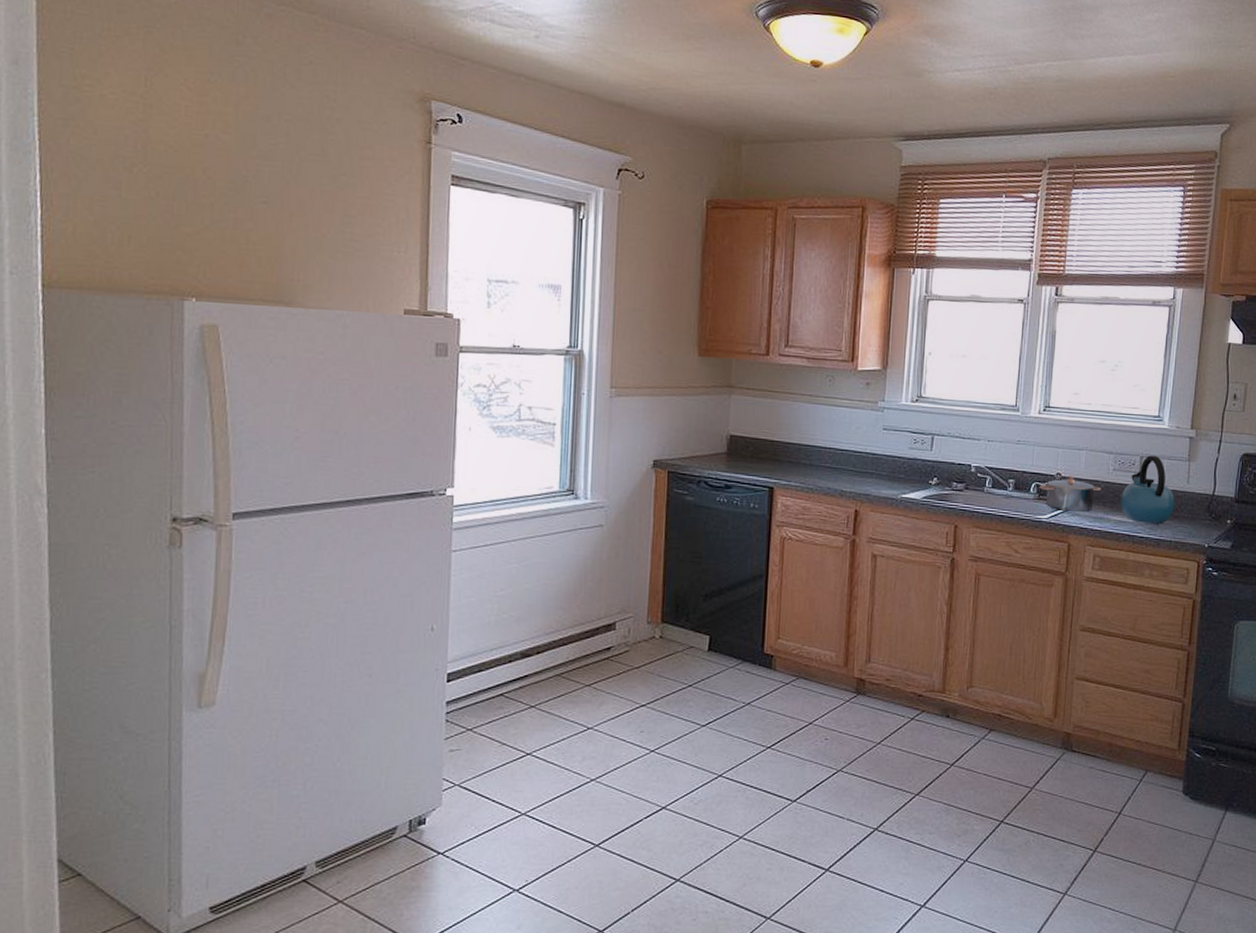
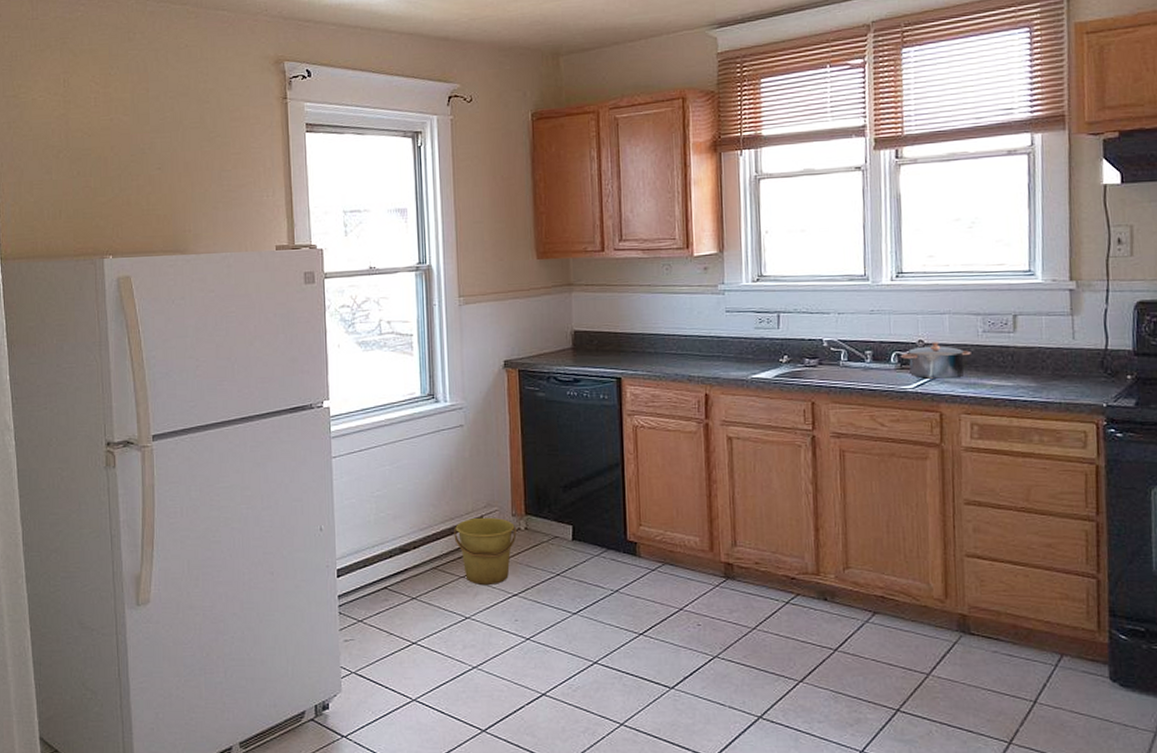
bucket: none [583,623,651,694] -> present [454,517,517,585]
kettle: present [1120,455,1175,524] -> none [995,312,1061,386]

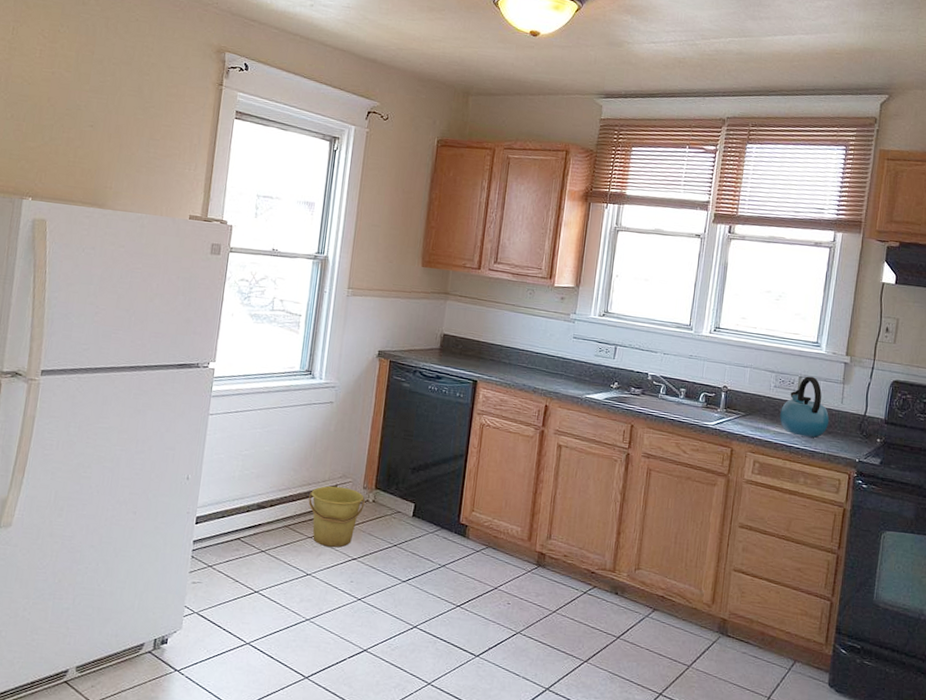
cooking pot: present [900,342,971,379] -> none [707,389,763,422]
kettle: none [995,312,1061,386] -> present [780,376,830,438]

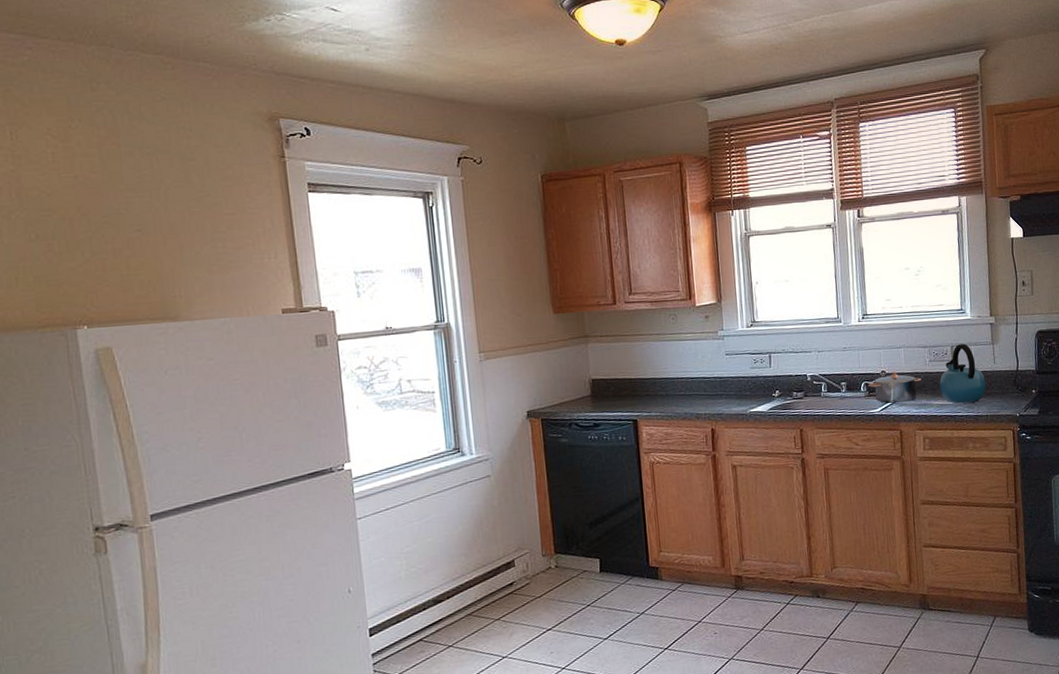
bucket: present [308,486,366,548] -> none [486,559,548,625]
cooking pot: none [707,389,763,422] -> present [868,371,922,403]

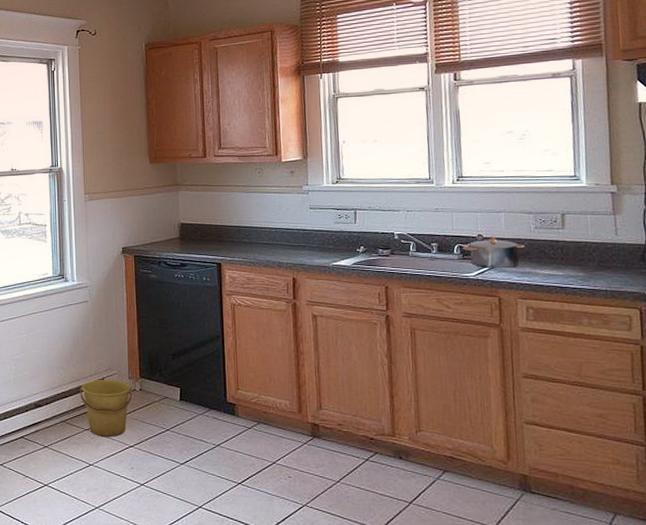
bucket: none [486,559,548,625] -> present [80,379,133,437]
kettle: present [939,343,986,404] -> none [547,212,606,275]

